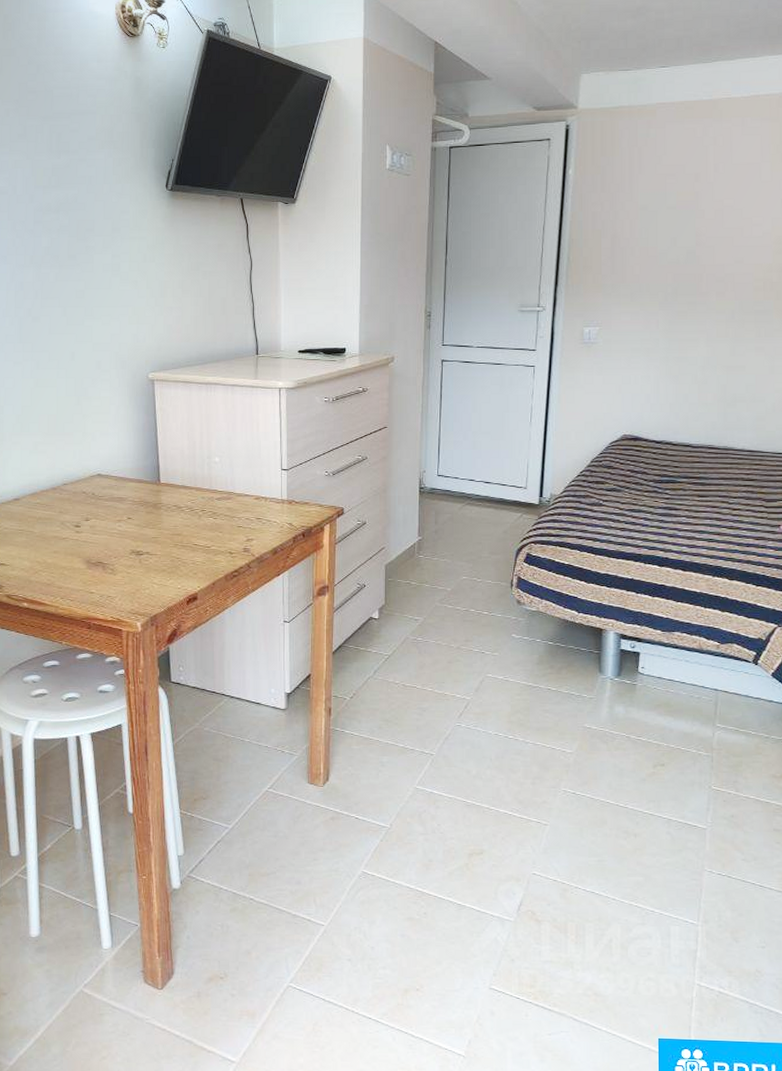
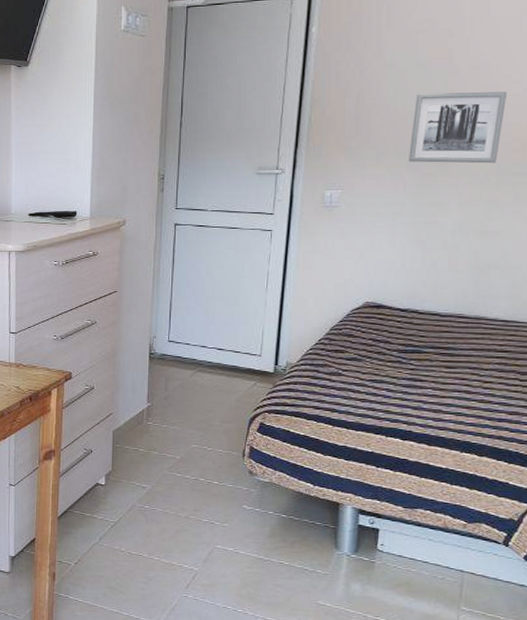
wall art: none [660,234,749,302] -> present [408,92,507,164]

